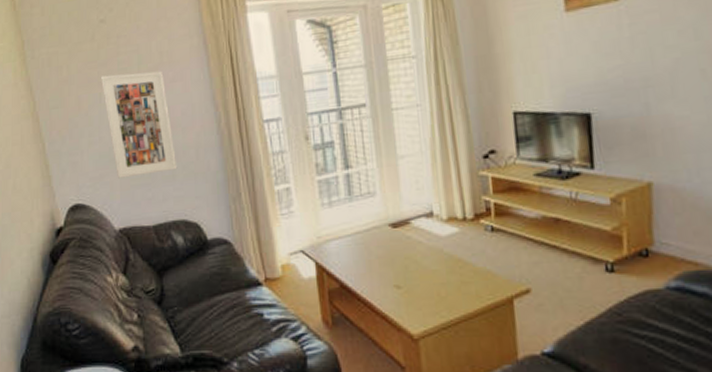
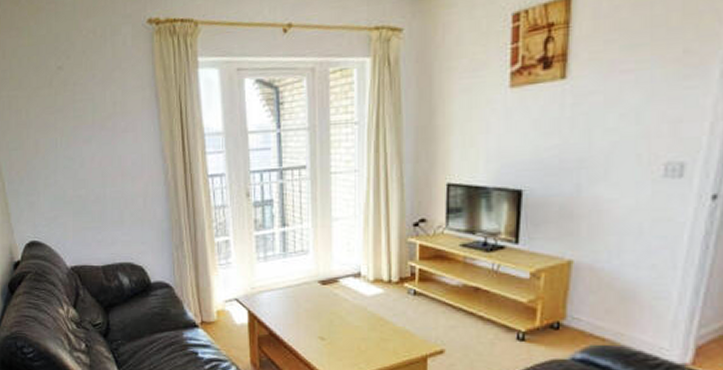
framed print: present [100,71,178,179] -> none [57,120,126,220]

